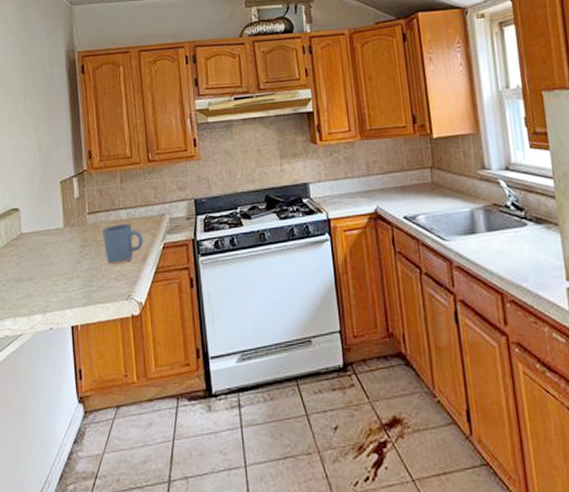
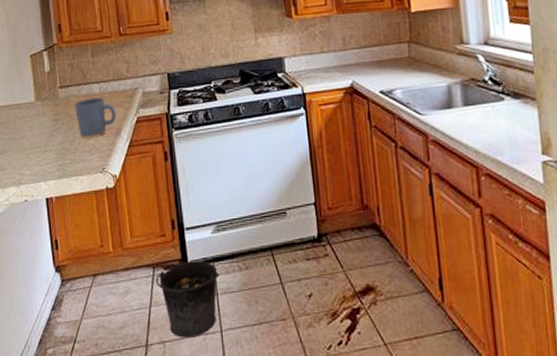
bucket: none [179,391,244,473] -> present [155,261,220,338]

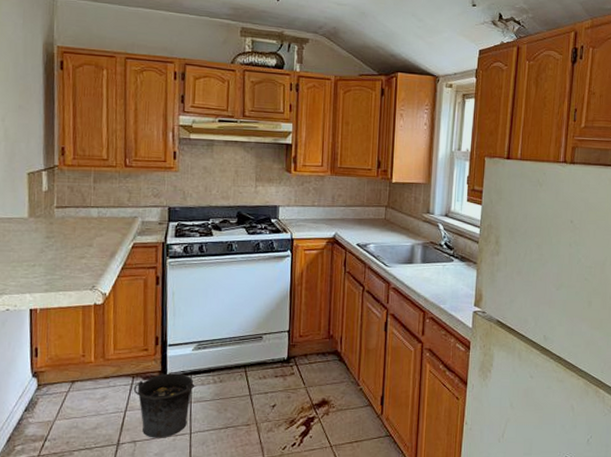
mug: present [75,97,117,139] -> none [70,221,113,258]

